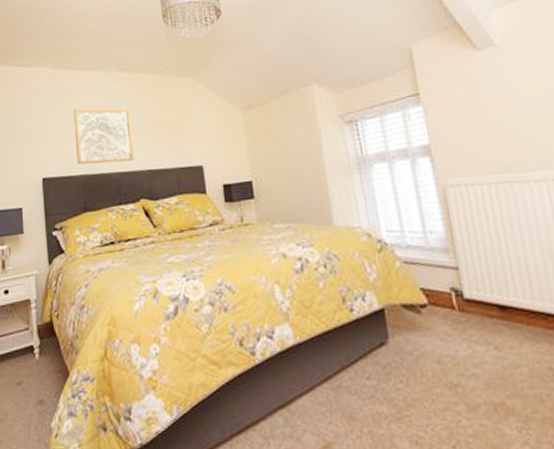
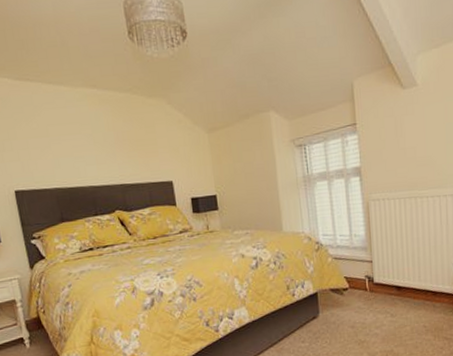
wall art: present [73,108,134,165] -> none [41,123,107,179]

